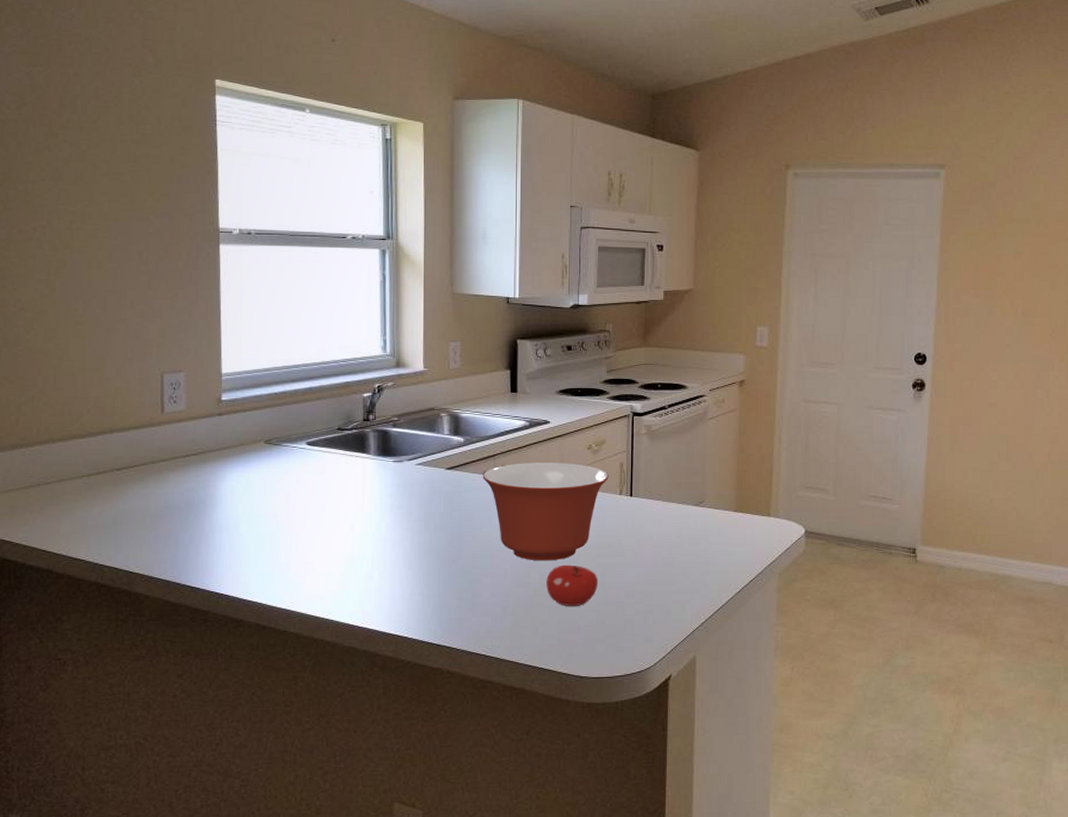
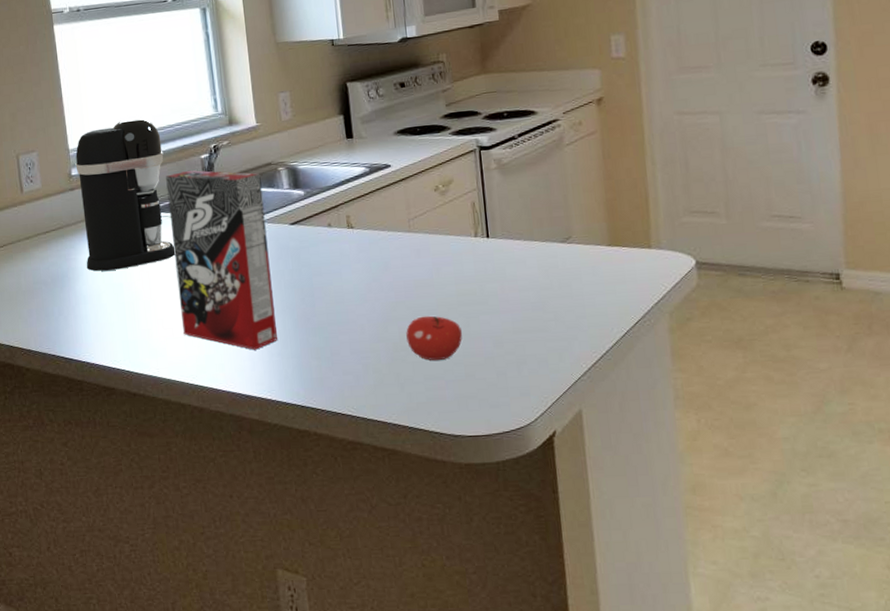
coffee maker: none [226,349,325,500] -> present [75,117,176,271]
cereal box: none [323,407,422,588] -> present [166,170,277,350]
mixing bowl: present [482,462,609,561] -> none [327,207,461,314]

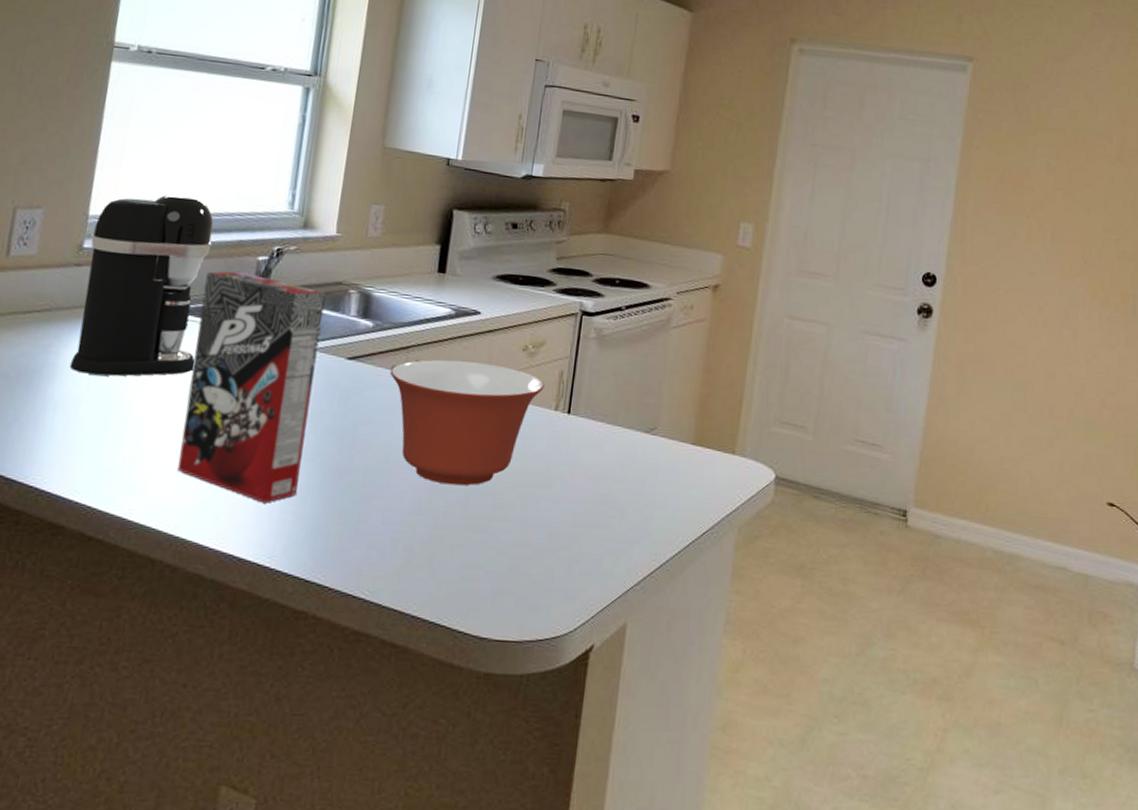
mixing bowl: none [327,207,461,314] -> present [390,359,545,486]
fruit: present [406,315,463,361] -> none [451,491,517,546]

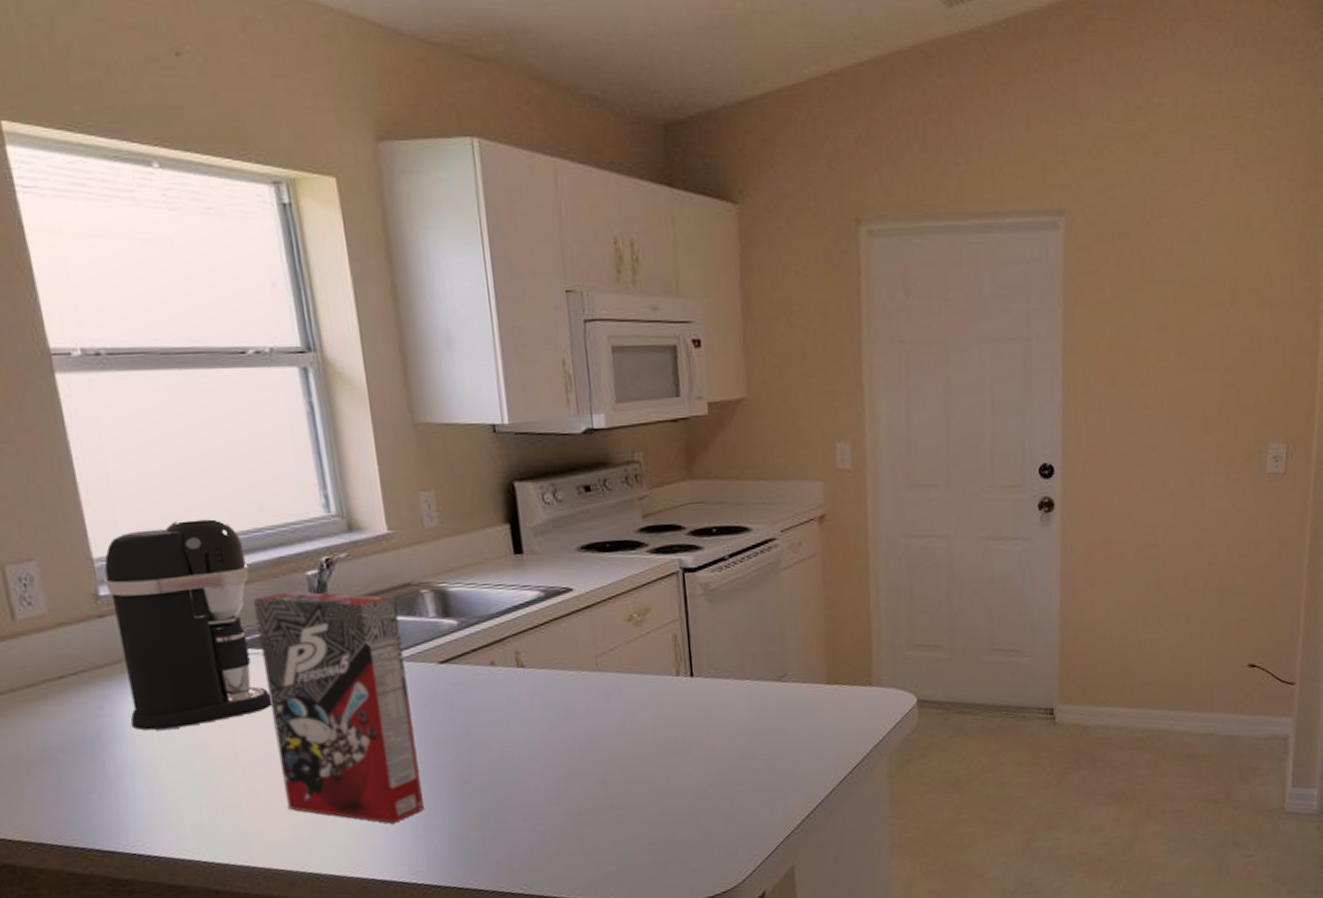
mixing bowl: present [390,359,545,486] -> none [489,640,660,770]

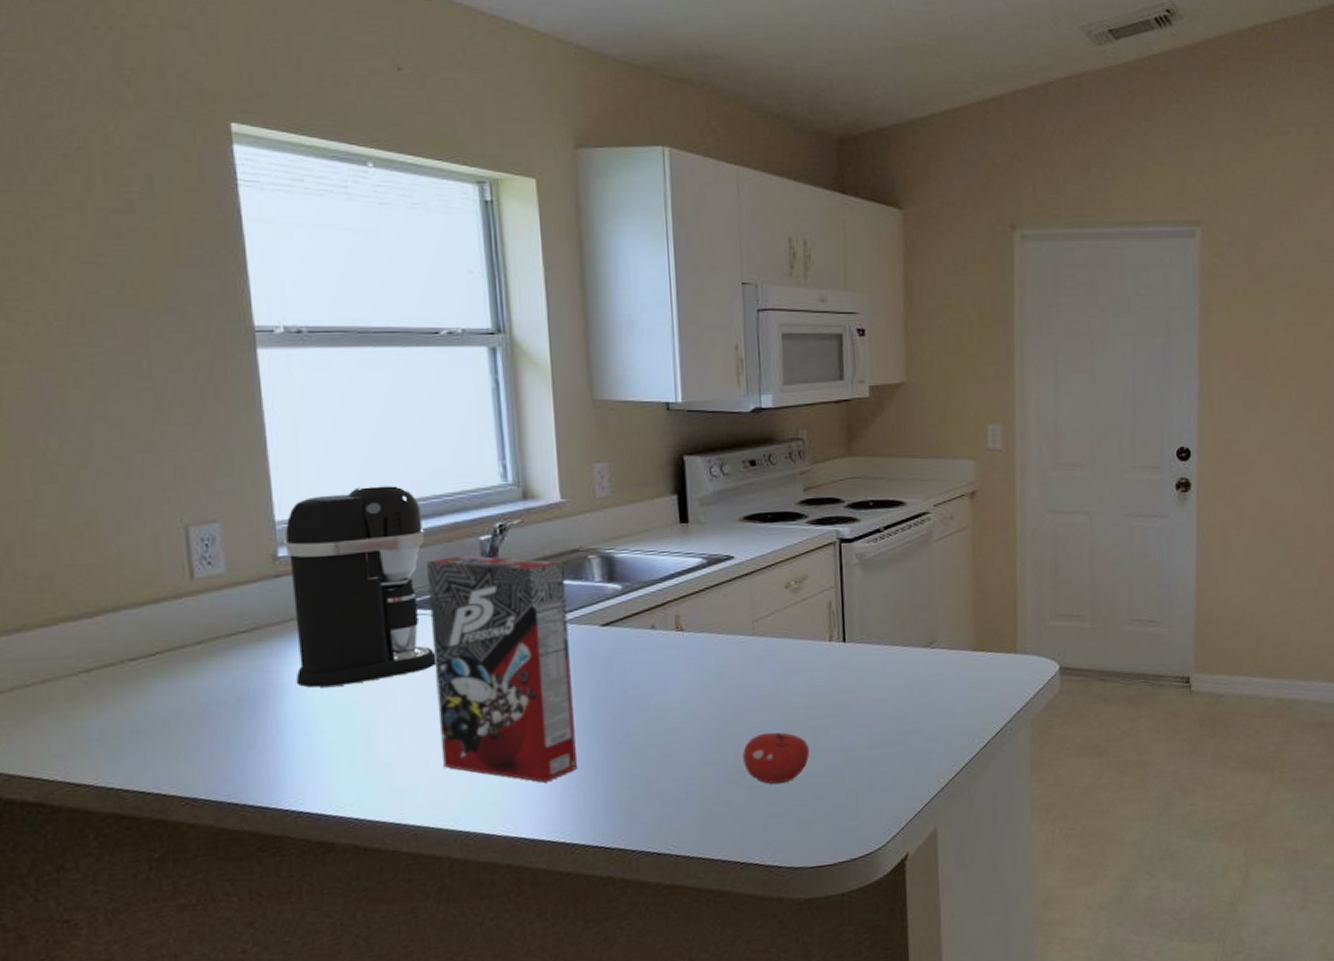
fruit: none [592,770,661,823] -> present [743,732,810,784]

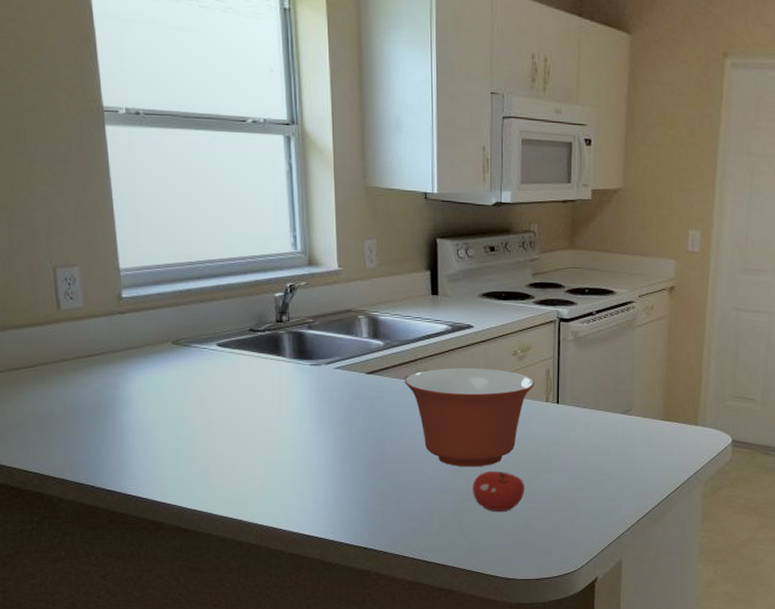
coffee maker: present [284,483,437,688] -> none [127,243,240,403]
cereal box: present [427,554,577,783] -> none [234,307,344,493]
mixing bowl: none [650,606,814,732] -> present [404,368,535,467]

